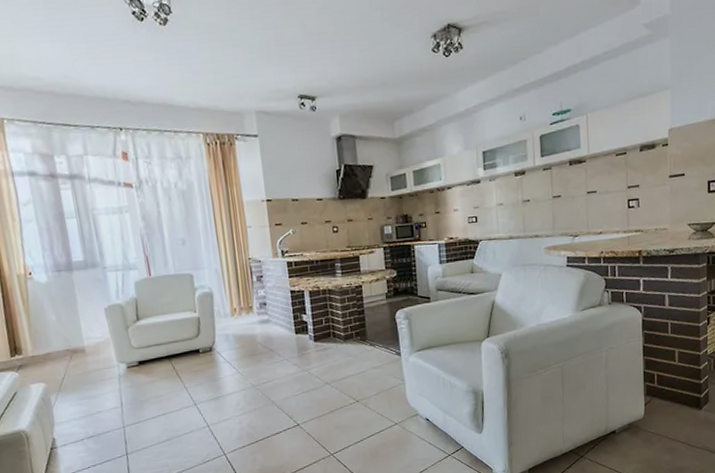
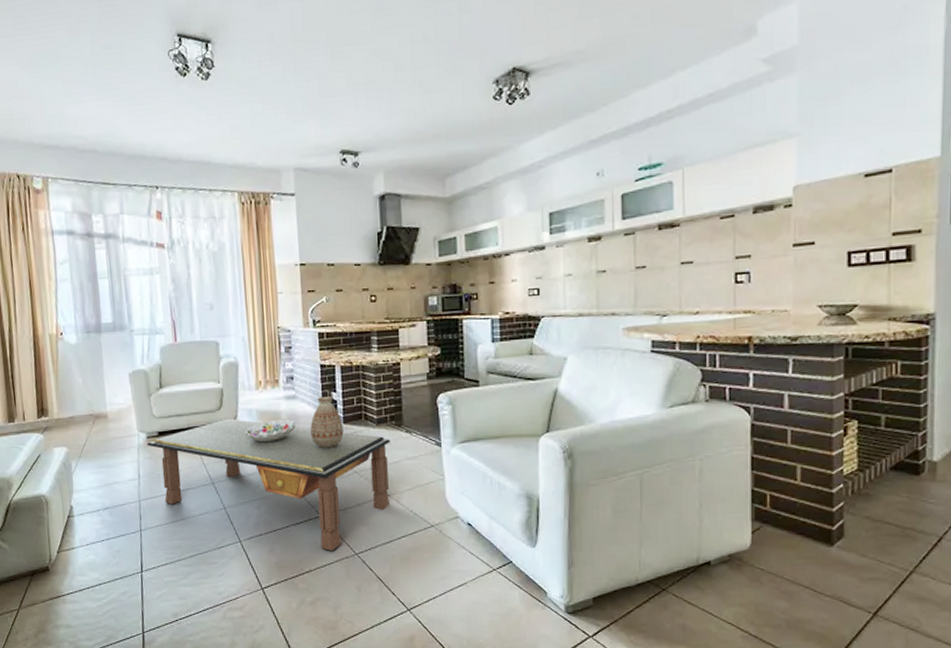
coffee table: none [127,344,359,455] -> present [147,418,390,552]
decorative bowl: none [223,341,272,364] -> present [245,419,297,443]
vase: none [284,318,315,366] -> present [310,396,344,449]

